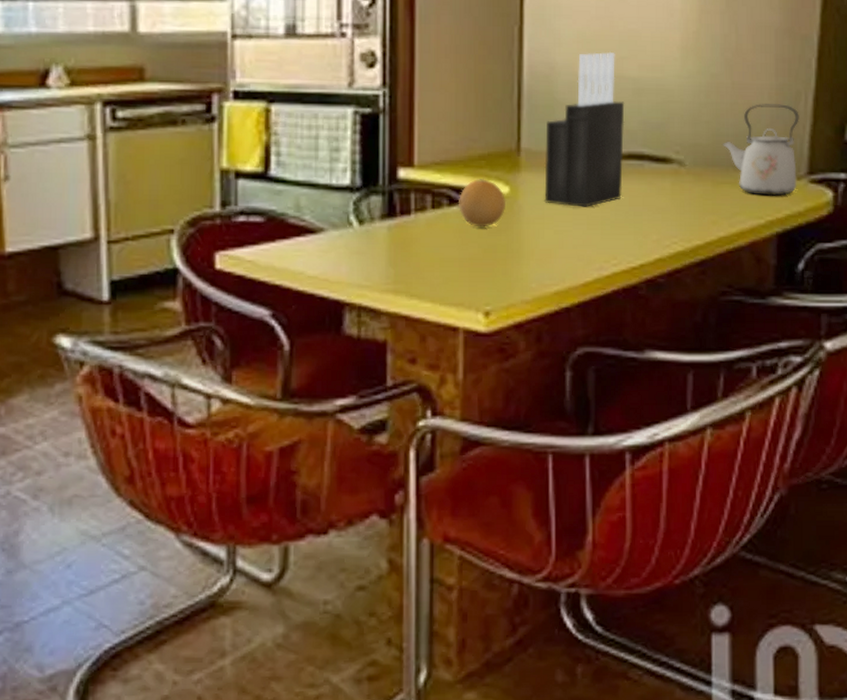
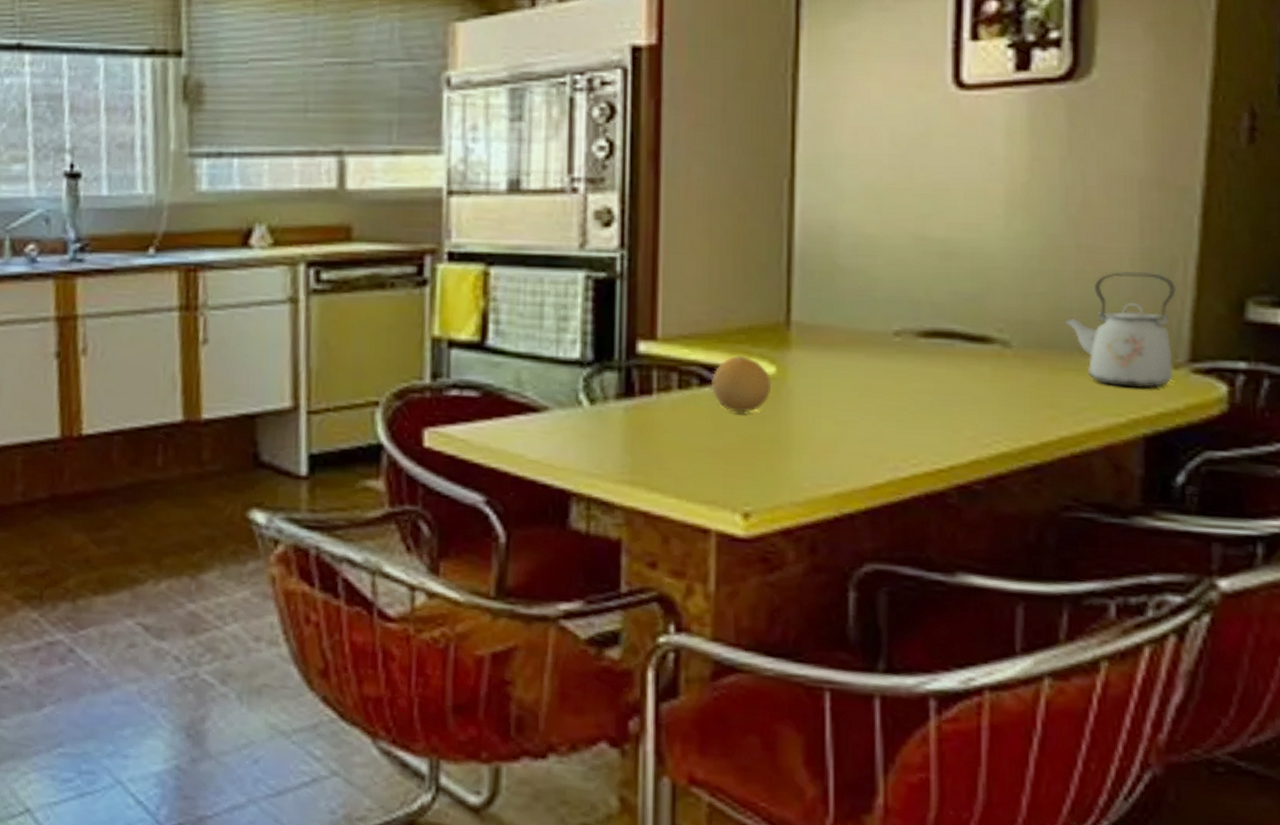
knife block: present [544,51,625,207] -> none [821,207,928,394]

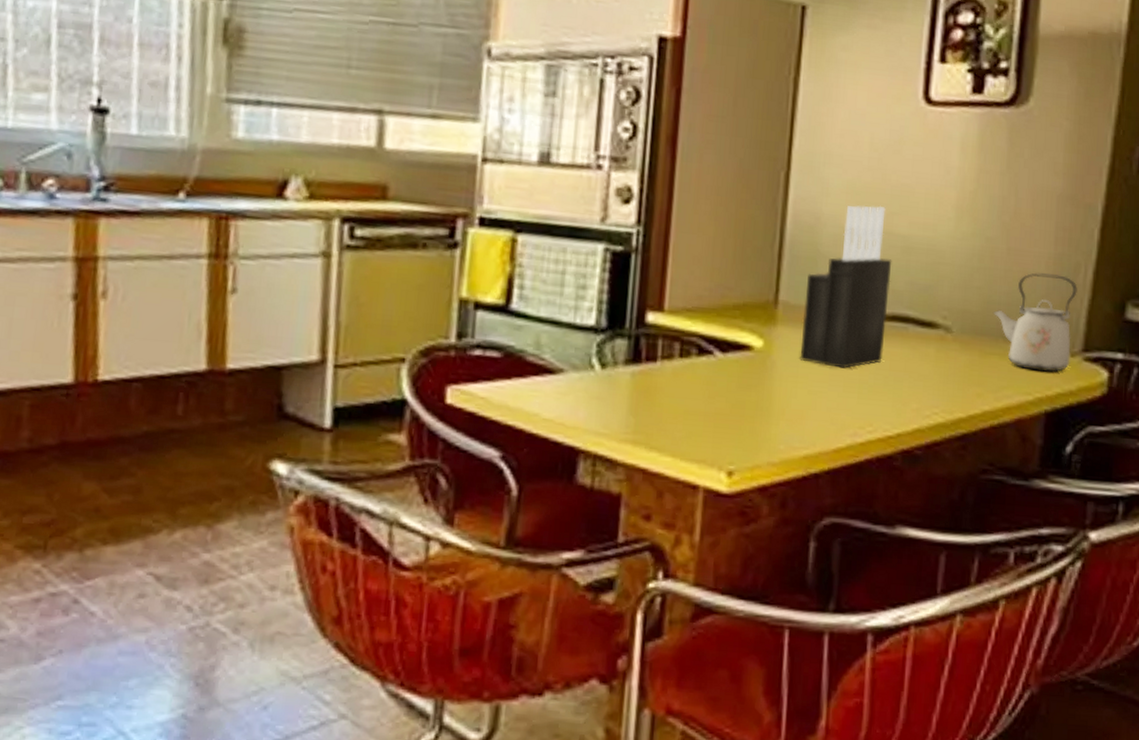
fruit: present [712,355,772,413] -> none [708,329,759,381]
knife block: none [821,207,928,394] -> present [799,205,892,369]

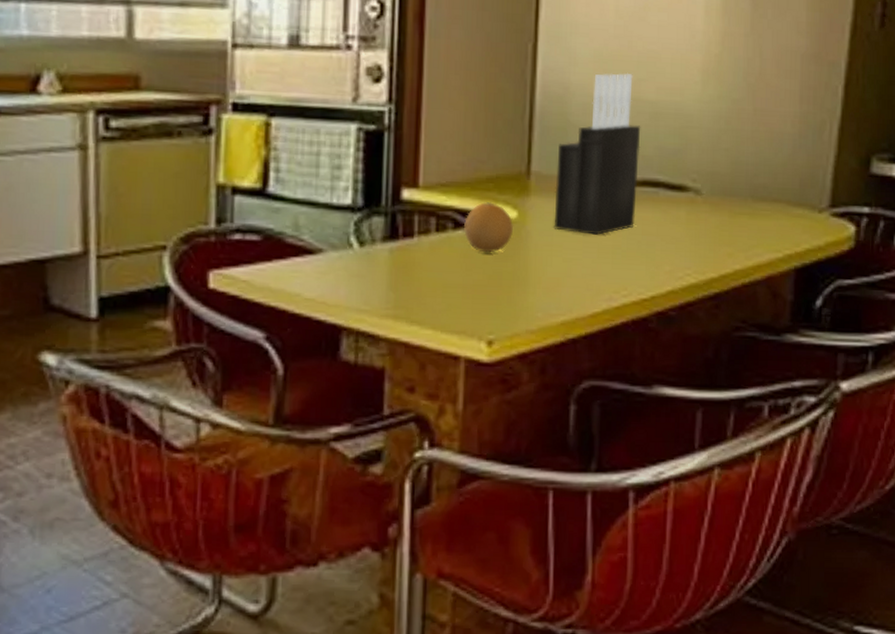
fruit: none [708,329,759,381] -> present [464,201,514,253]
kettle: present [992,273,1078,373] -> none [741,132,823,230]

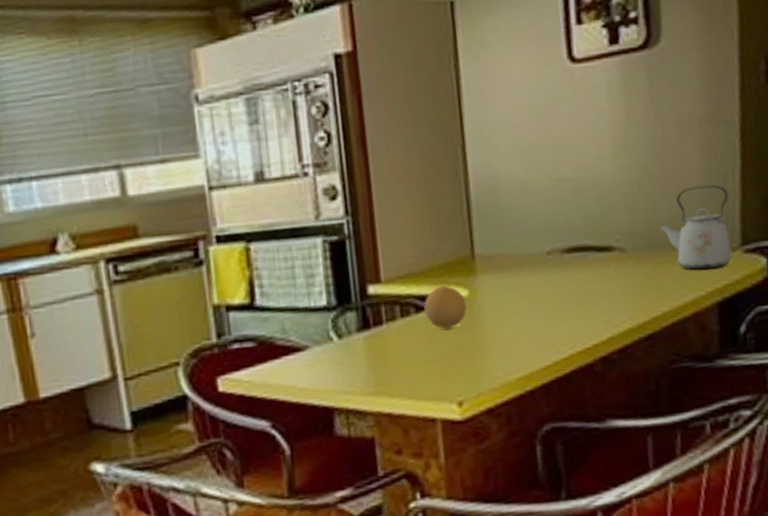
knife block: present [554,72,641,235] -> none [496,157,571,301]
kettle: none [741,132,823,230] -> present [658,184,732,270]

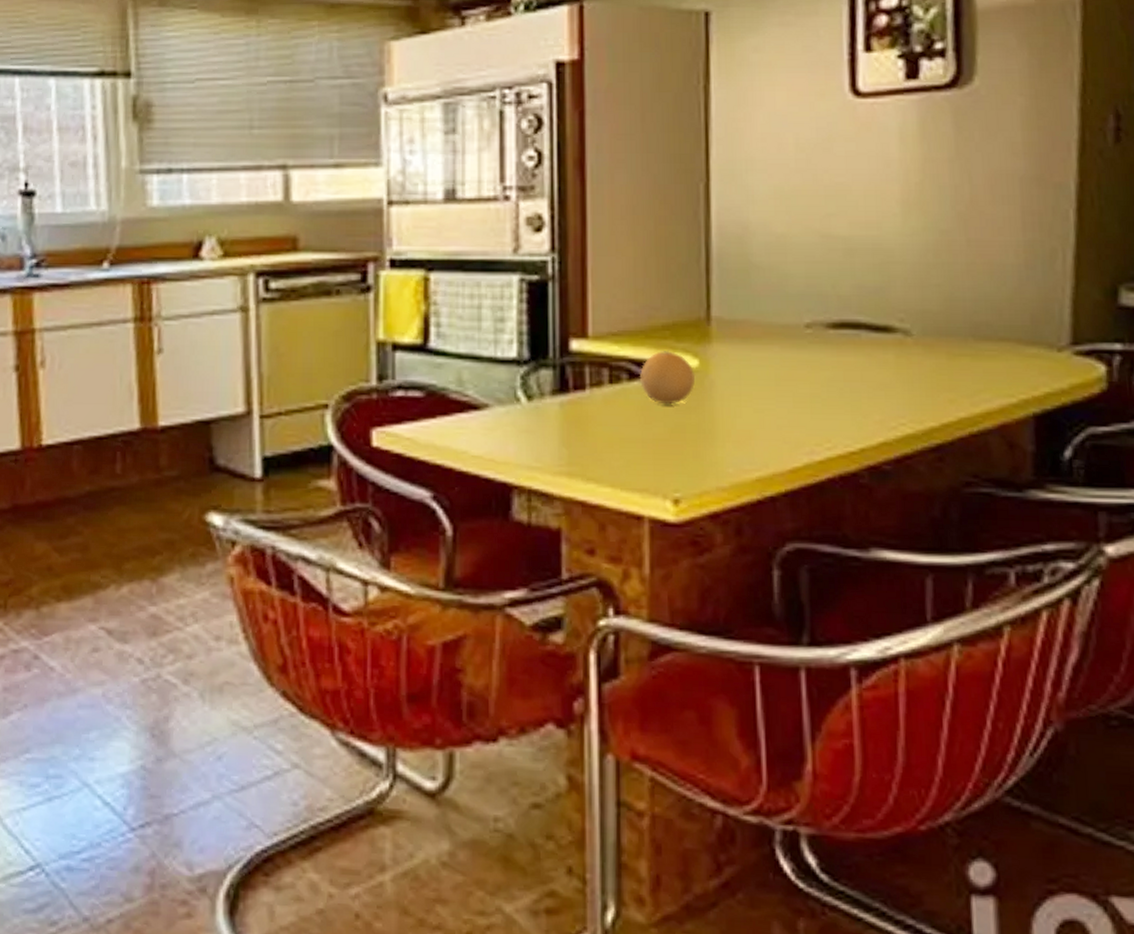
kettle: present [658,184,732,270] -> none [957,263,1057,372]

